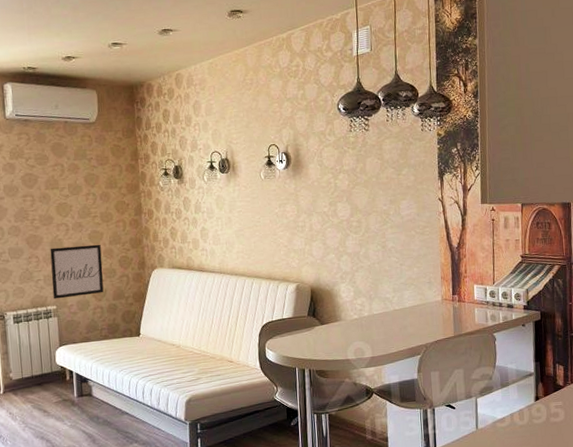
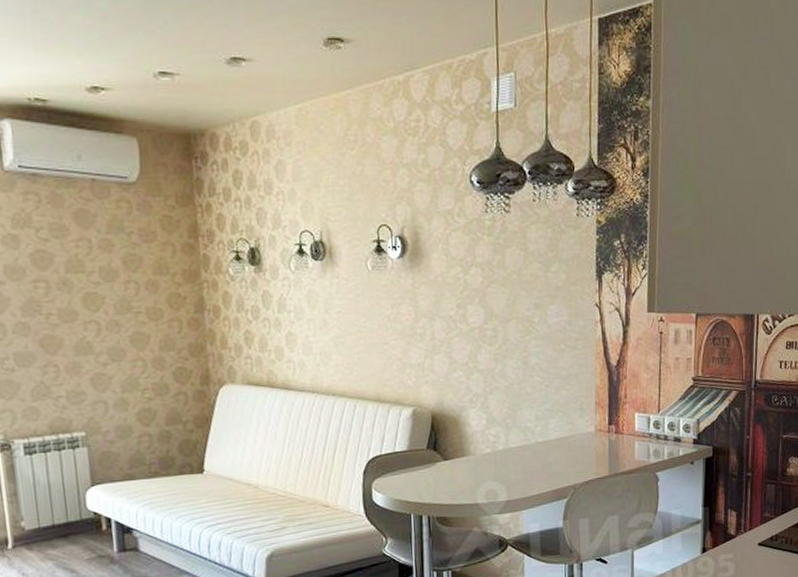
wall art: present [50,244,104,299] -> none [74,350,153,423]

